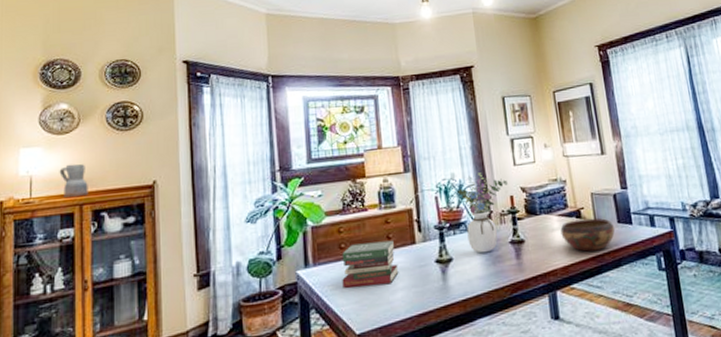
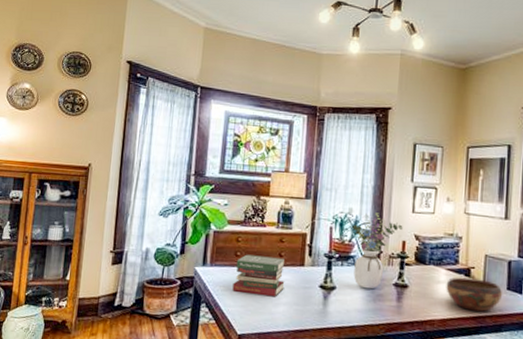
ceramic pitcher: present [59,164,88,199] -> none [17,136,38,166]

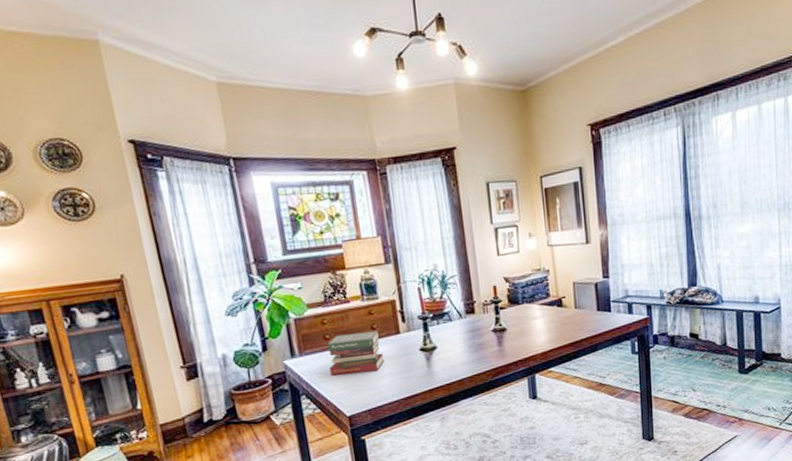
bouquet: present [352,212,403,290] -> none [440,263,491,342]
decorative bowl: present [446,277,503,312] -> none [541,306,595,339]

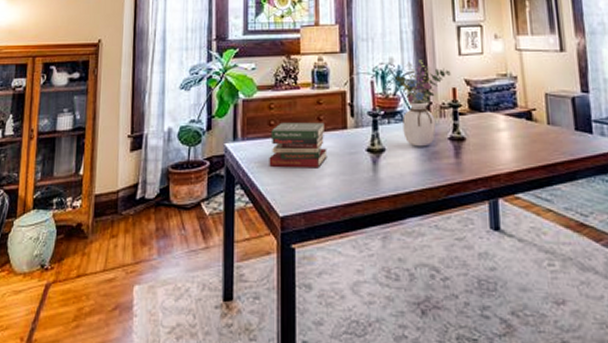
bouquet: none [440,263,491,342] -> present [395,59,451,147]

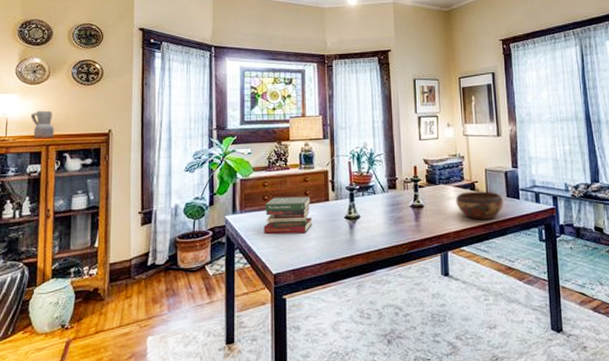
ceramic pitcher: none [18,17,42,50] -> present [30,110,54,139]
bouquet: present [395,59,451,147] -> none [368,144,413,214]
decorative bowl: none [507,122,572,159] -> present [456,191,504,220]

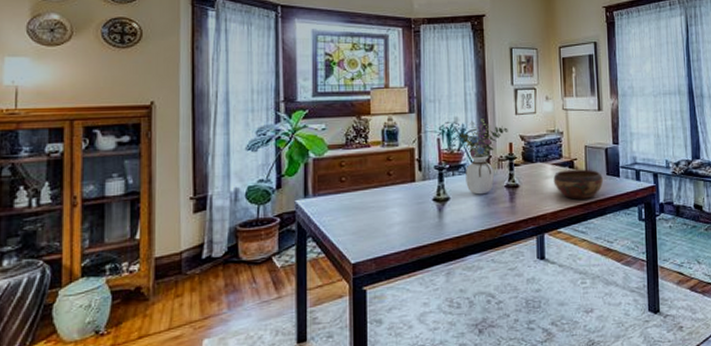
ceramic pitcher: present [30,110,54,139] -> none [48,77,80,113]
books: present [264,196,313,234] -> none [341,177,397,219]
bouquet: none [368,144,413,214] -> present [459,118,508,195]

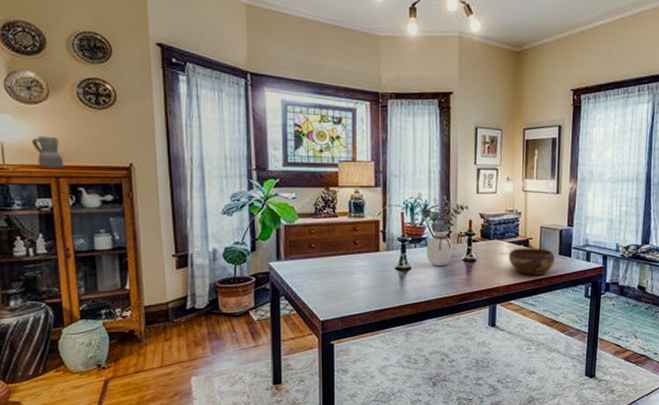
ceramic pitcher: none [48,77,80,113] -> present [31,135,64,170]

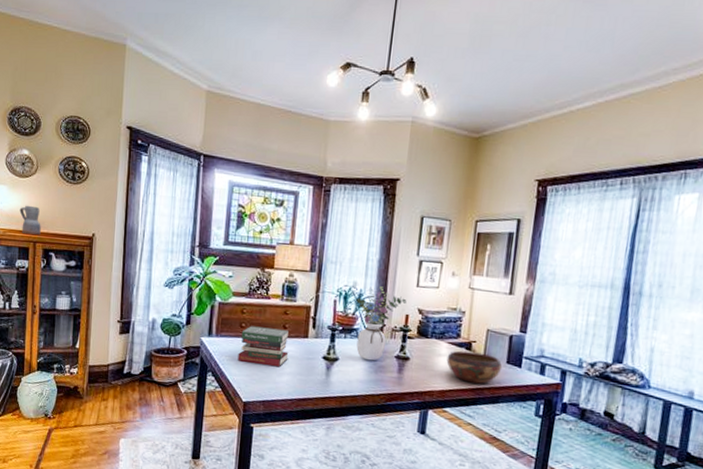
books: none [310,245,362,283] -> present [237,326,289,367]

